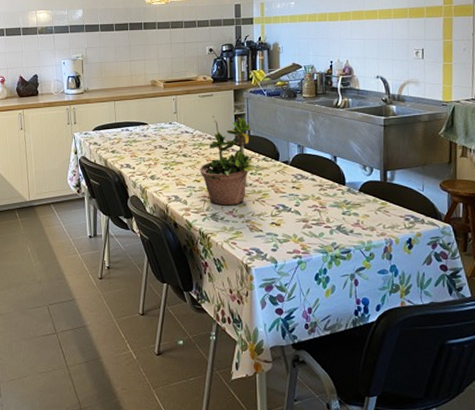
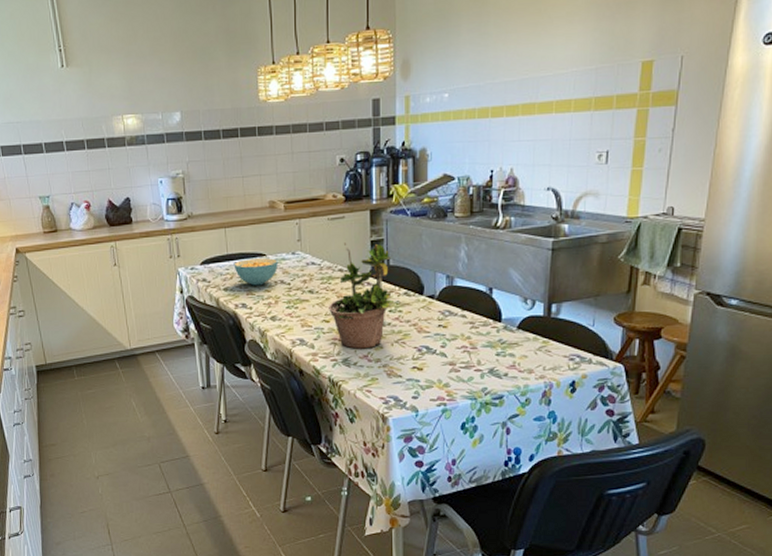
cereal bowl: none [120,127,157,149] -> present [233,258,278,286]

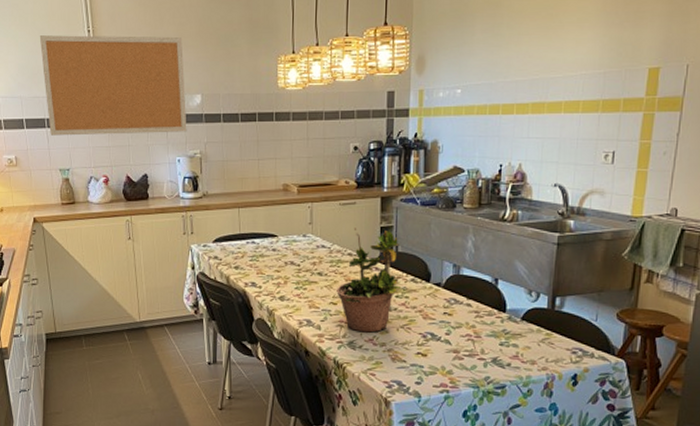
bulletin board: none [9,52,168,162] -> present [39,35,187,136]
cereal bowl: present [233,258,278,286] -> none [245,239,289,266]

